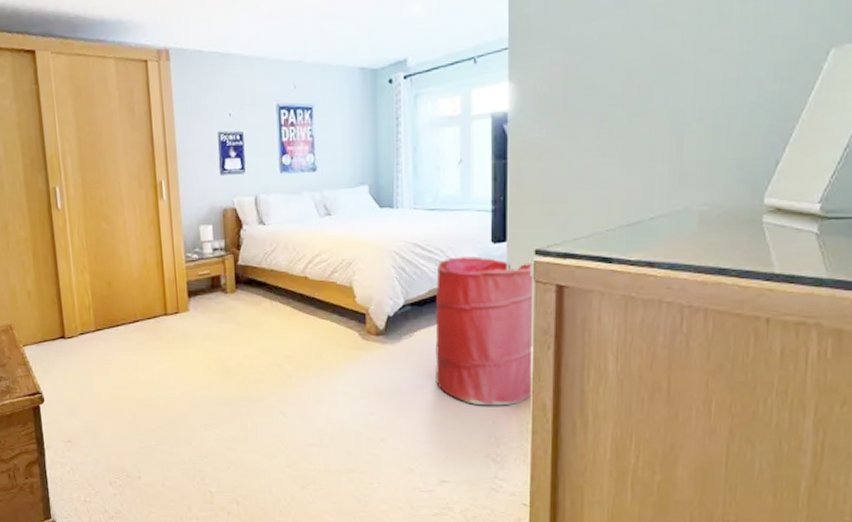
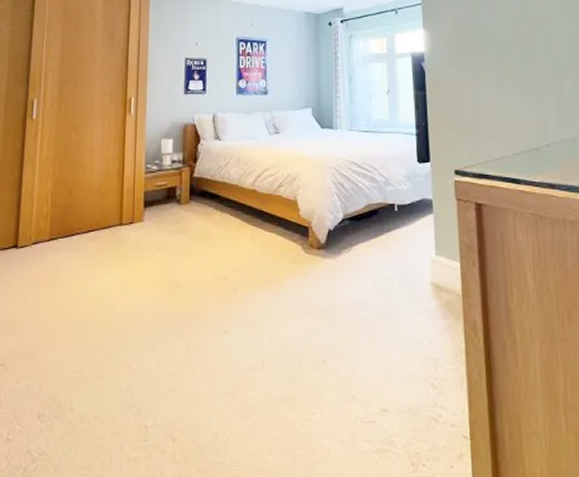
laundry hamper: present [435,256,534,406] -> none [371,175,464,324]

